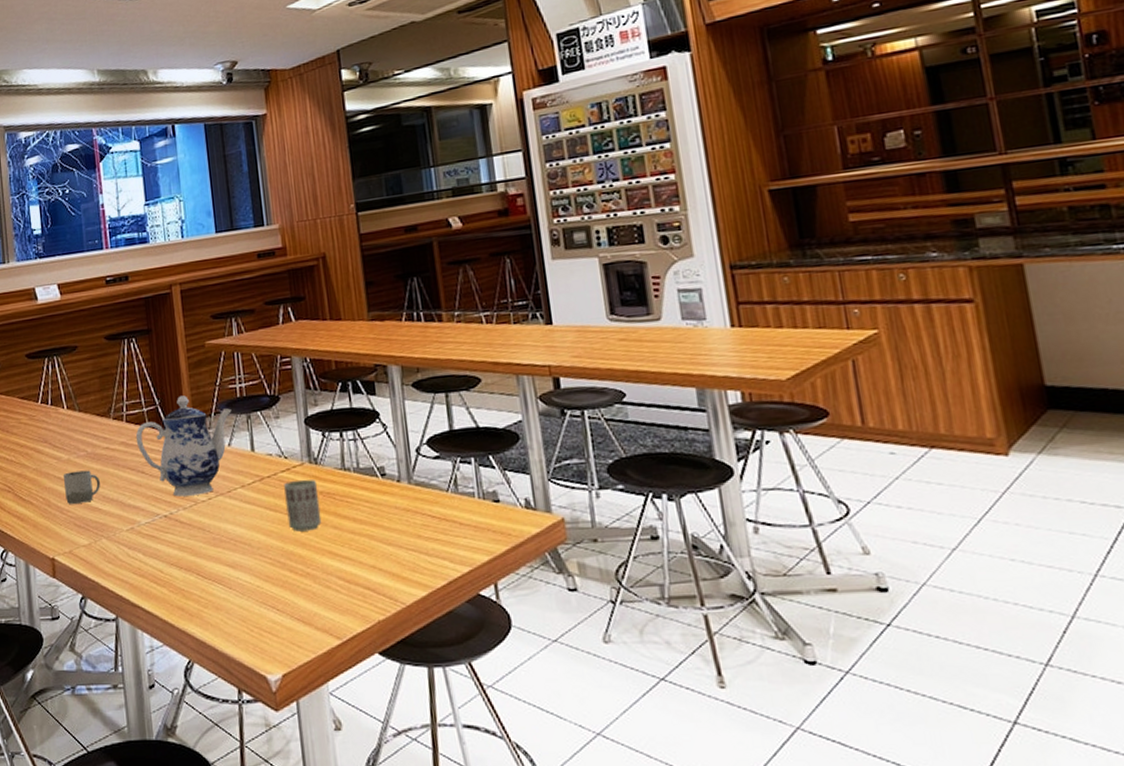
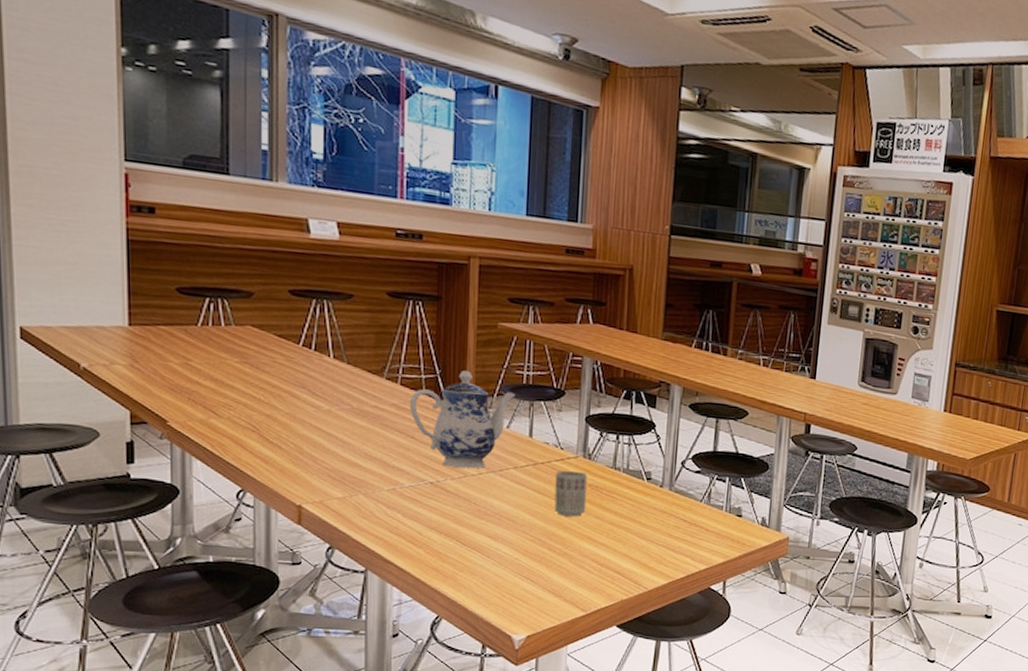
cup: present [62,470,100,504] -> none [320,423,363,457]

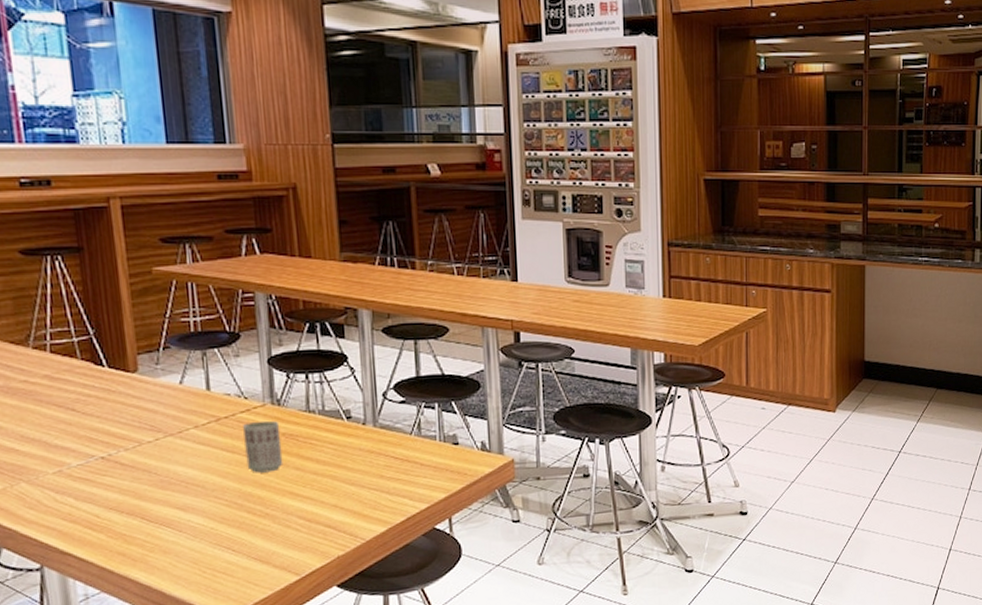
teapot: present [409,370,516,469] -> none [63,326,184,437]

